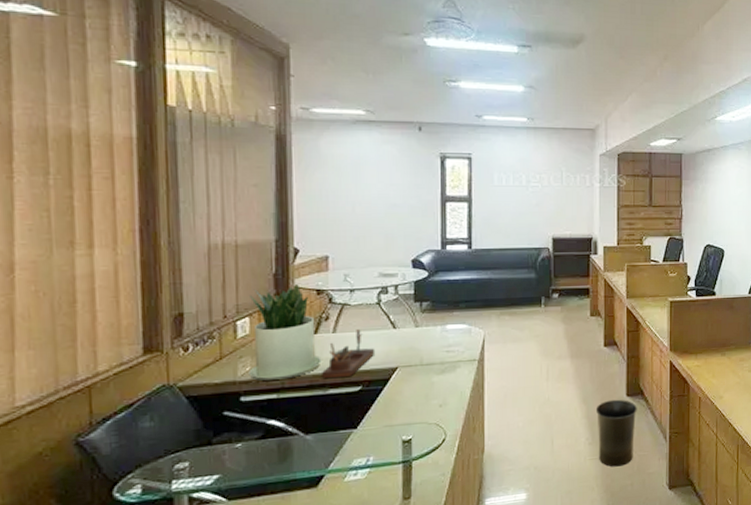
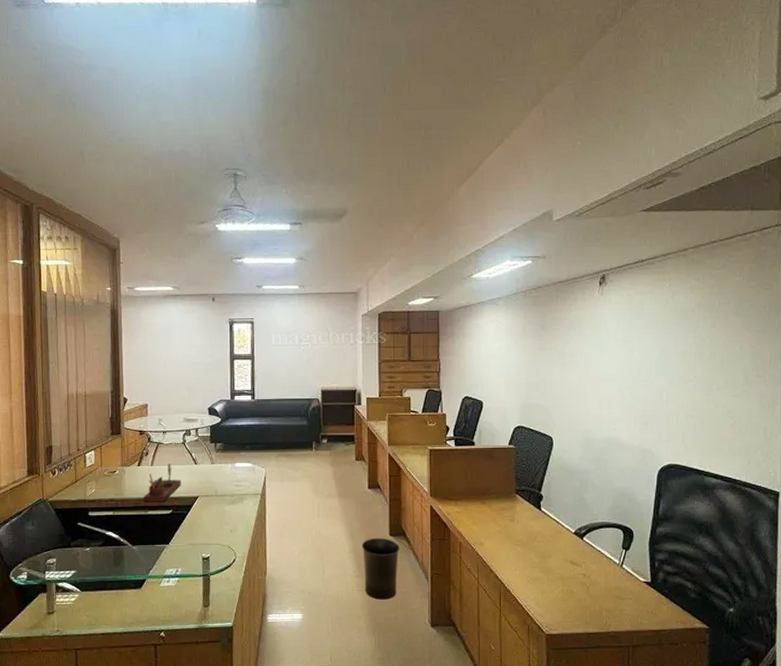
planter: present [248,283,322,381] -> none [94,425,143,500]

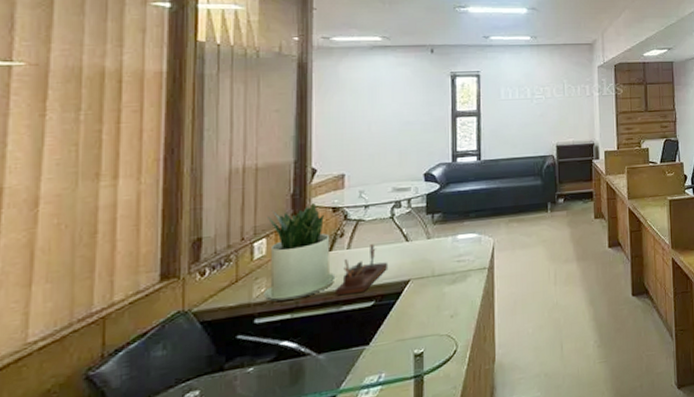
planter: none [94,425,143,500] -> present [263,202,336,302]
waste bin: present [361,538,400,600] -> none [602,299,643,369]

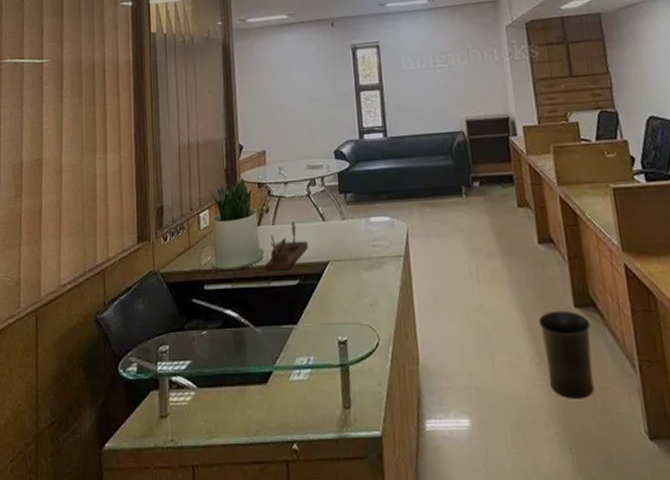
waste bin: none [602,299,643,369] -> present [538,310,594,399]

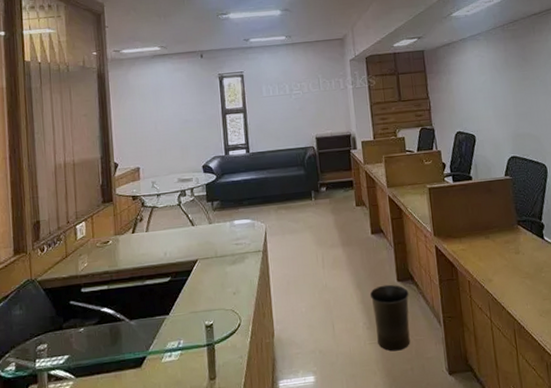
planter: present [209,177,265,270] -> none [85,191,139,275]
desk organizer: present [265,221,309,271] -> none [140,228,180,272]

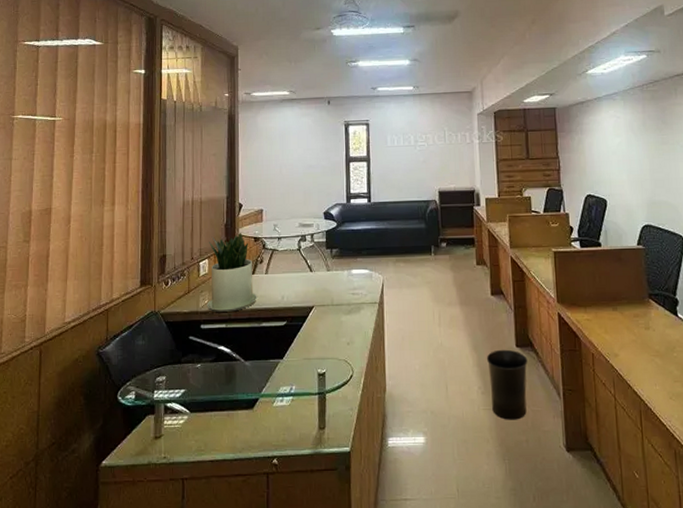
planter: none [85,191,139,275] -> present [207,232,257,312]

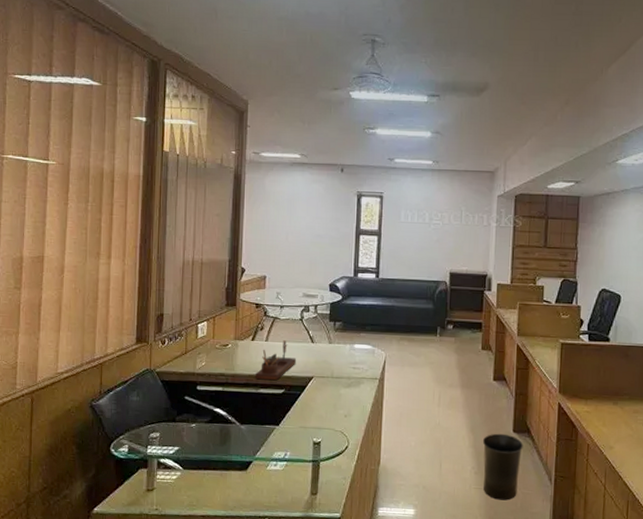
planter: present [207,232,257,312] -> none [204,297,256,376]
desk organizer: none [257,271,297,314] -> present [256,340,297,381]

